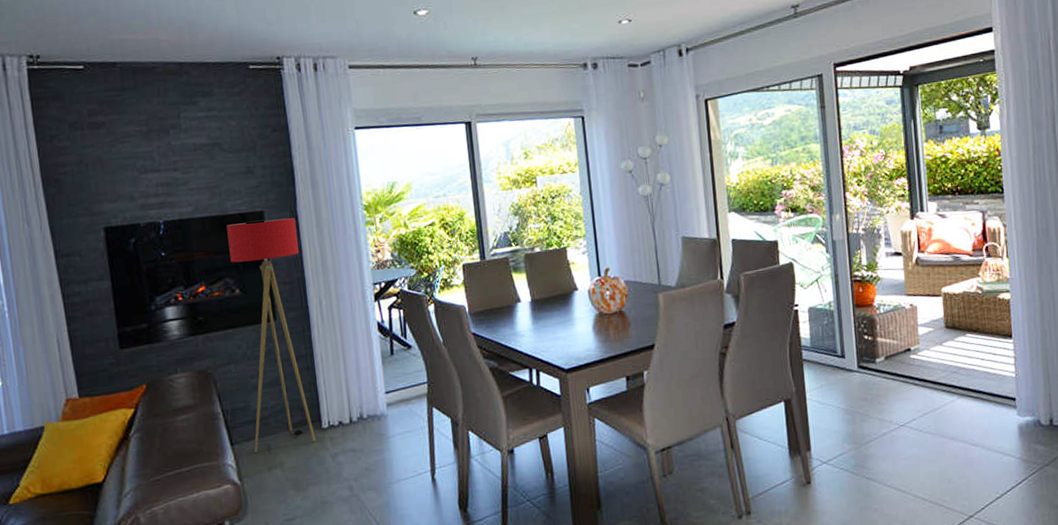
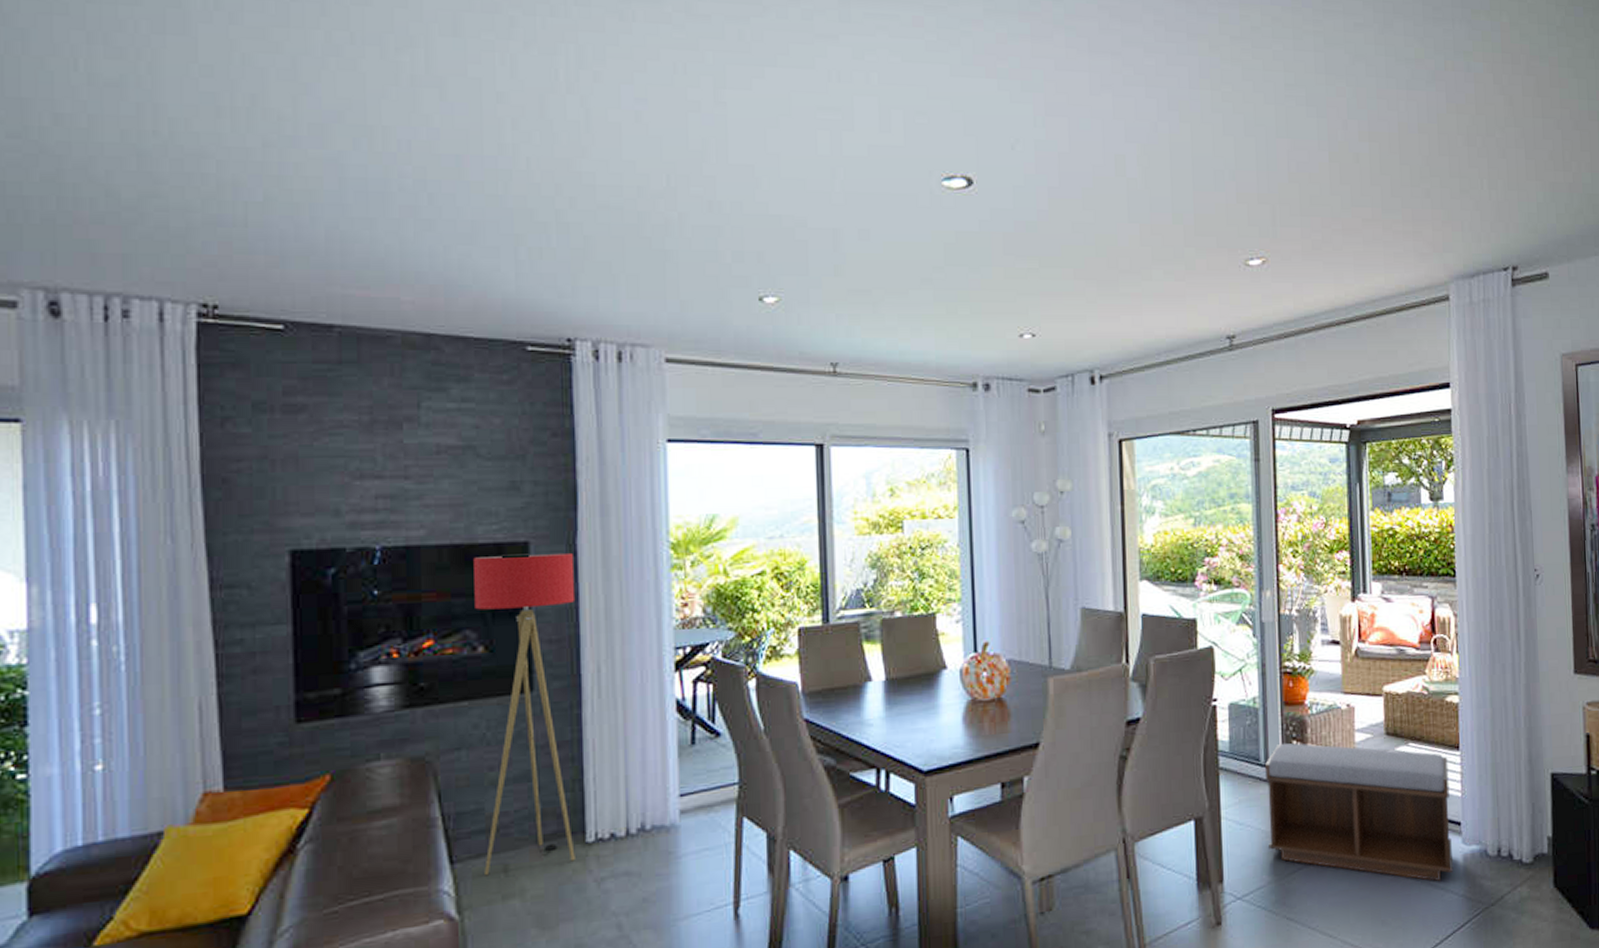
bench: none [842,337,1010,447] -> present [1265,742,1453,882]

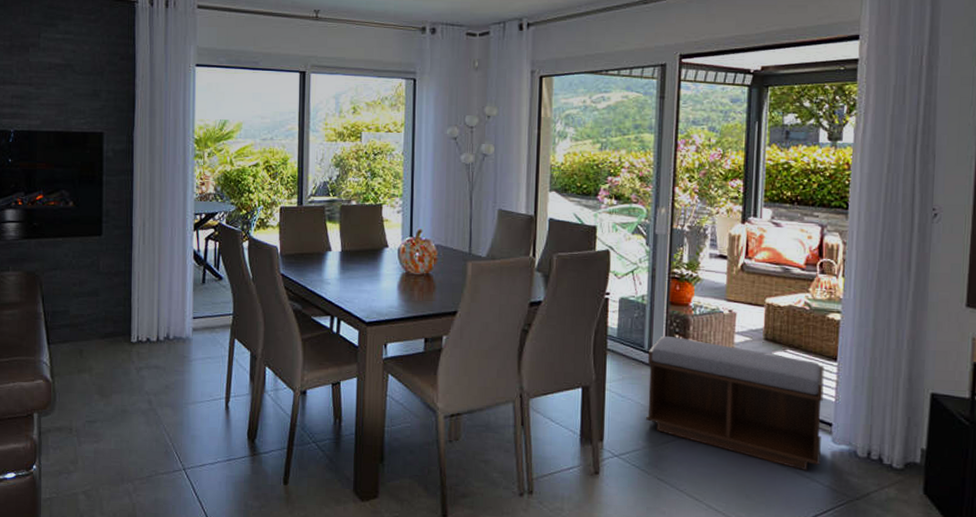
floor lamp: present [474,552,576,876] -> none [68,141,131,356]

